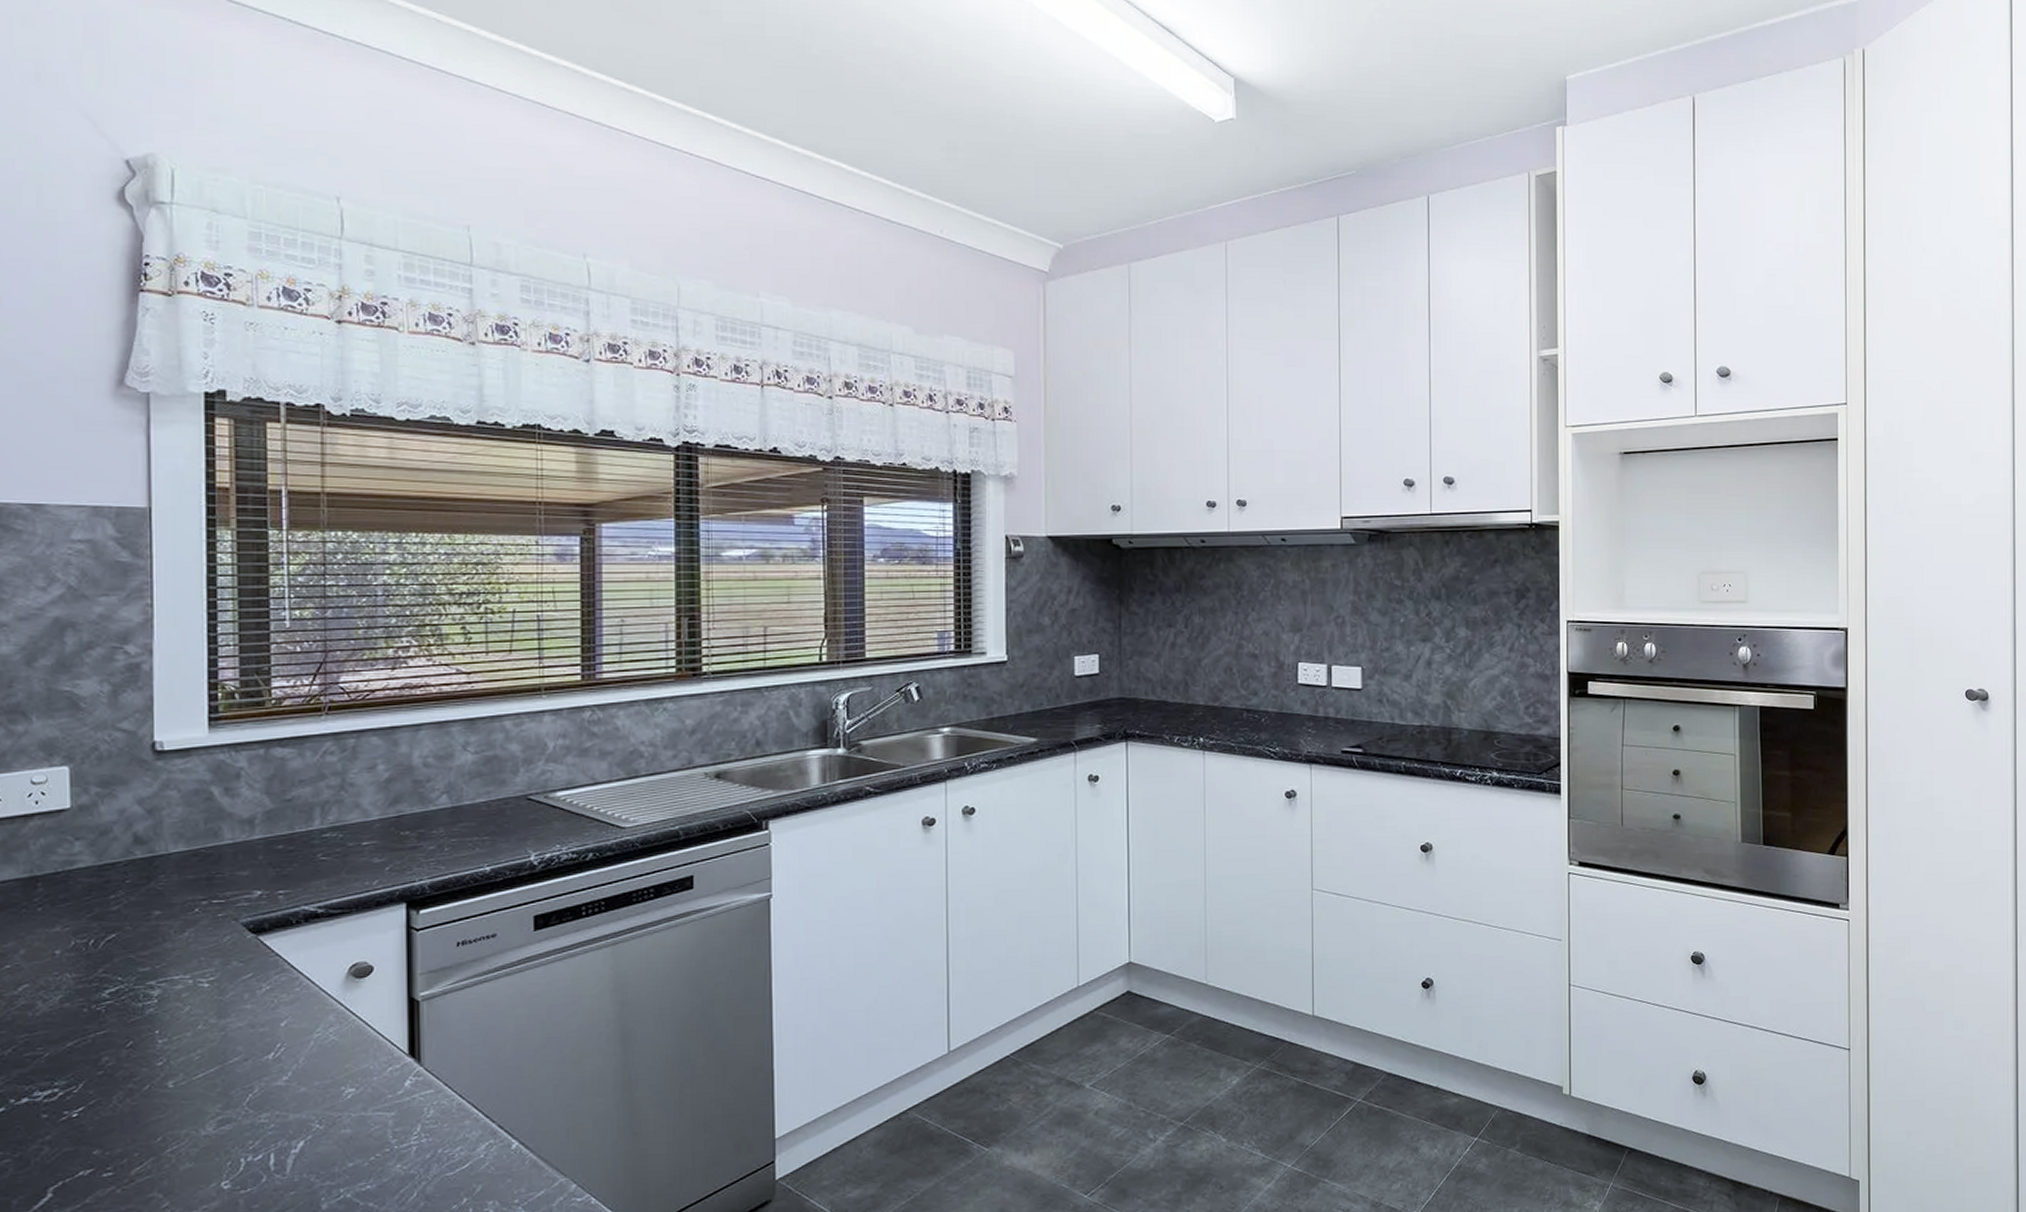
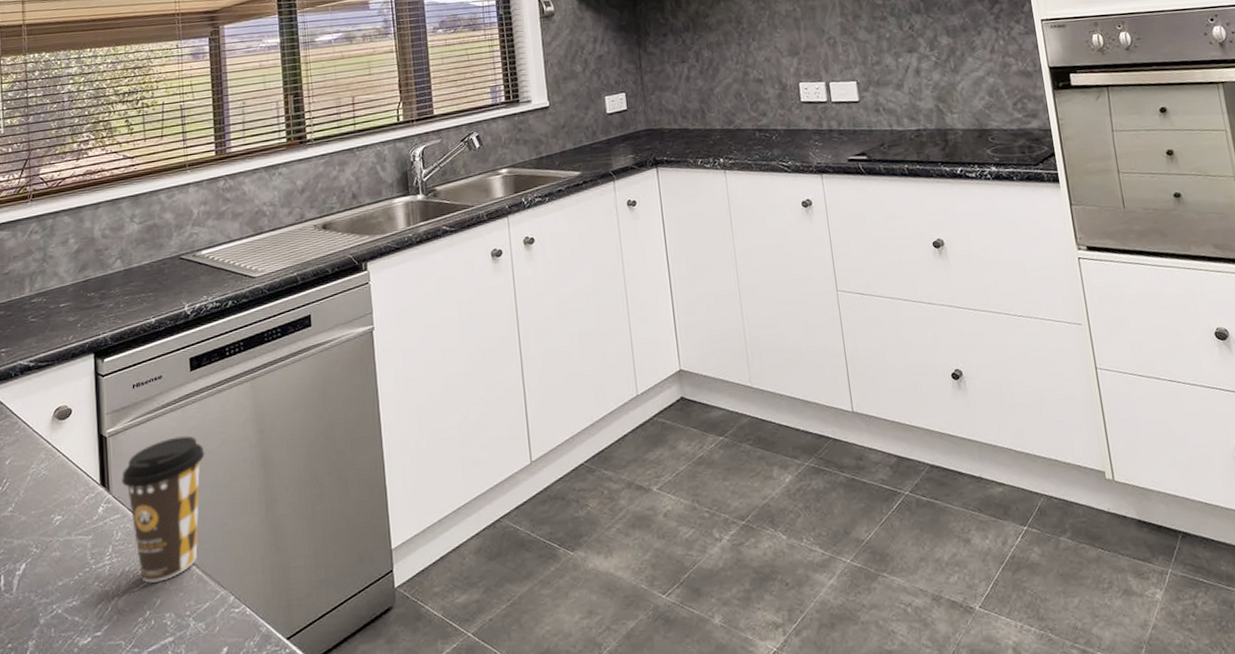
coffee cup: none [437,1004,548,1167] -> present [122,435,205,583]

